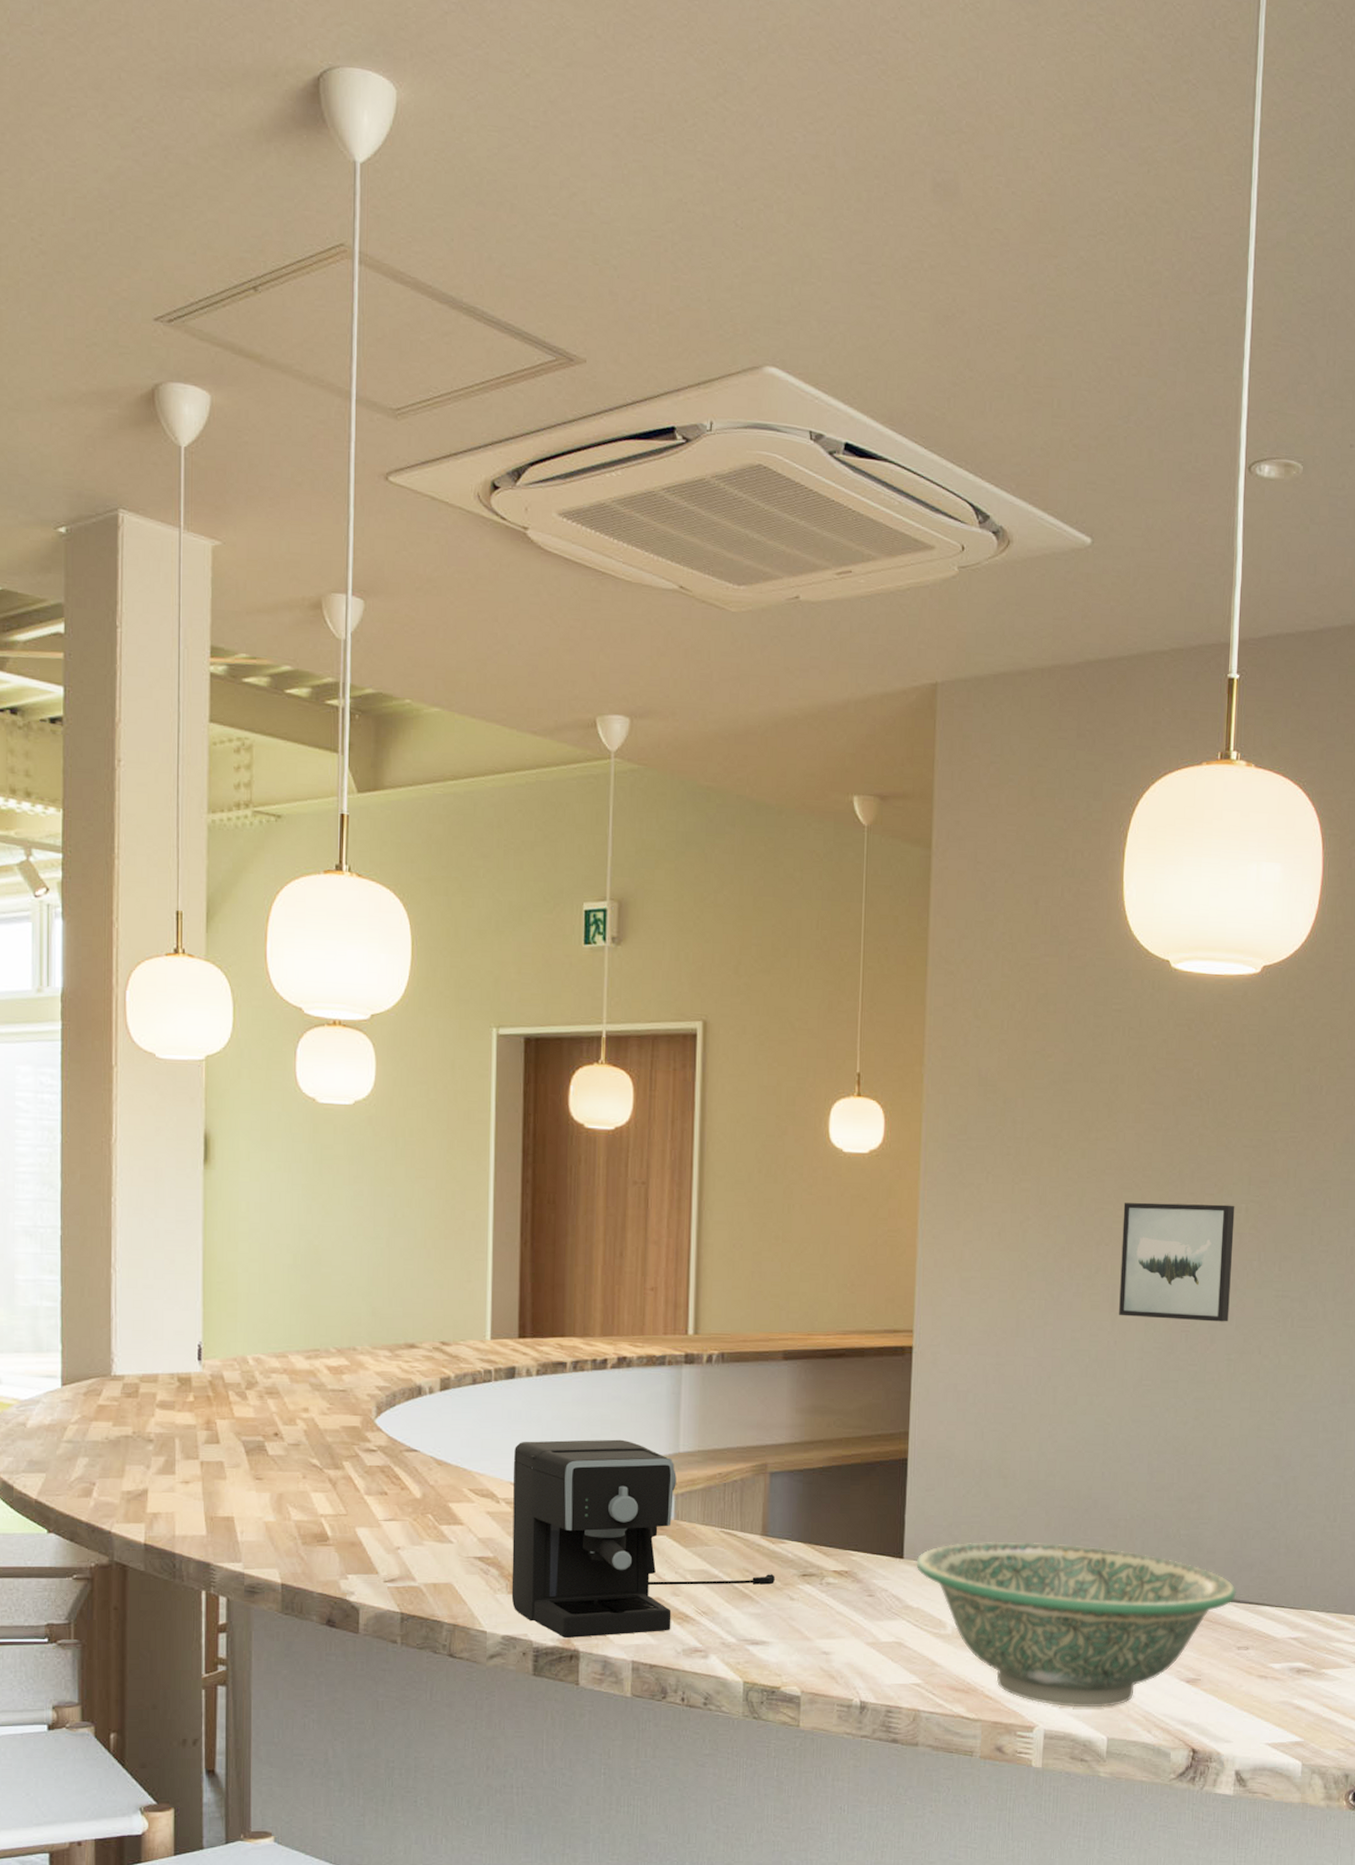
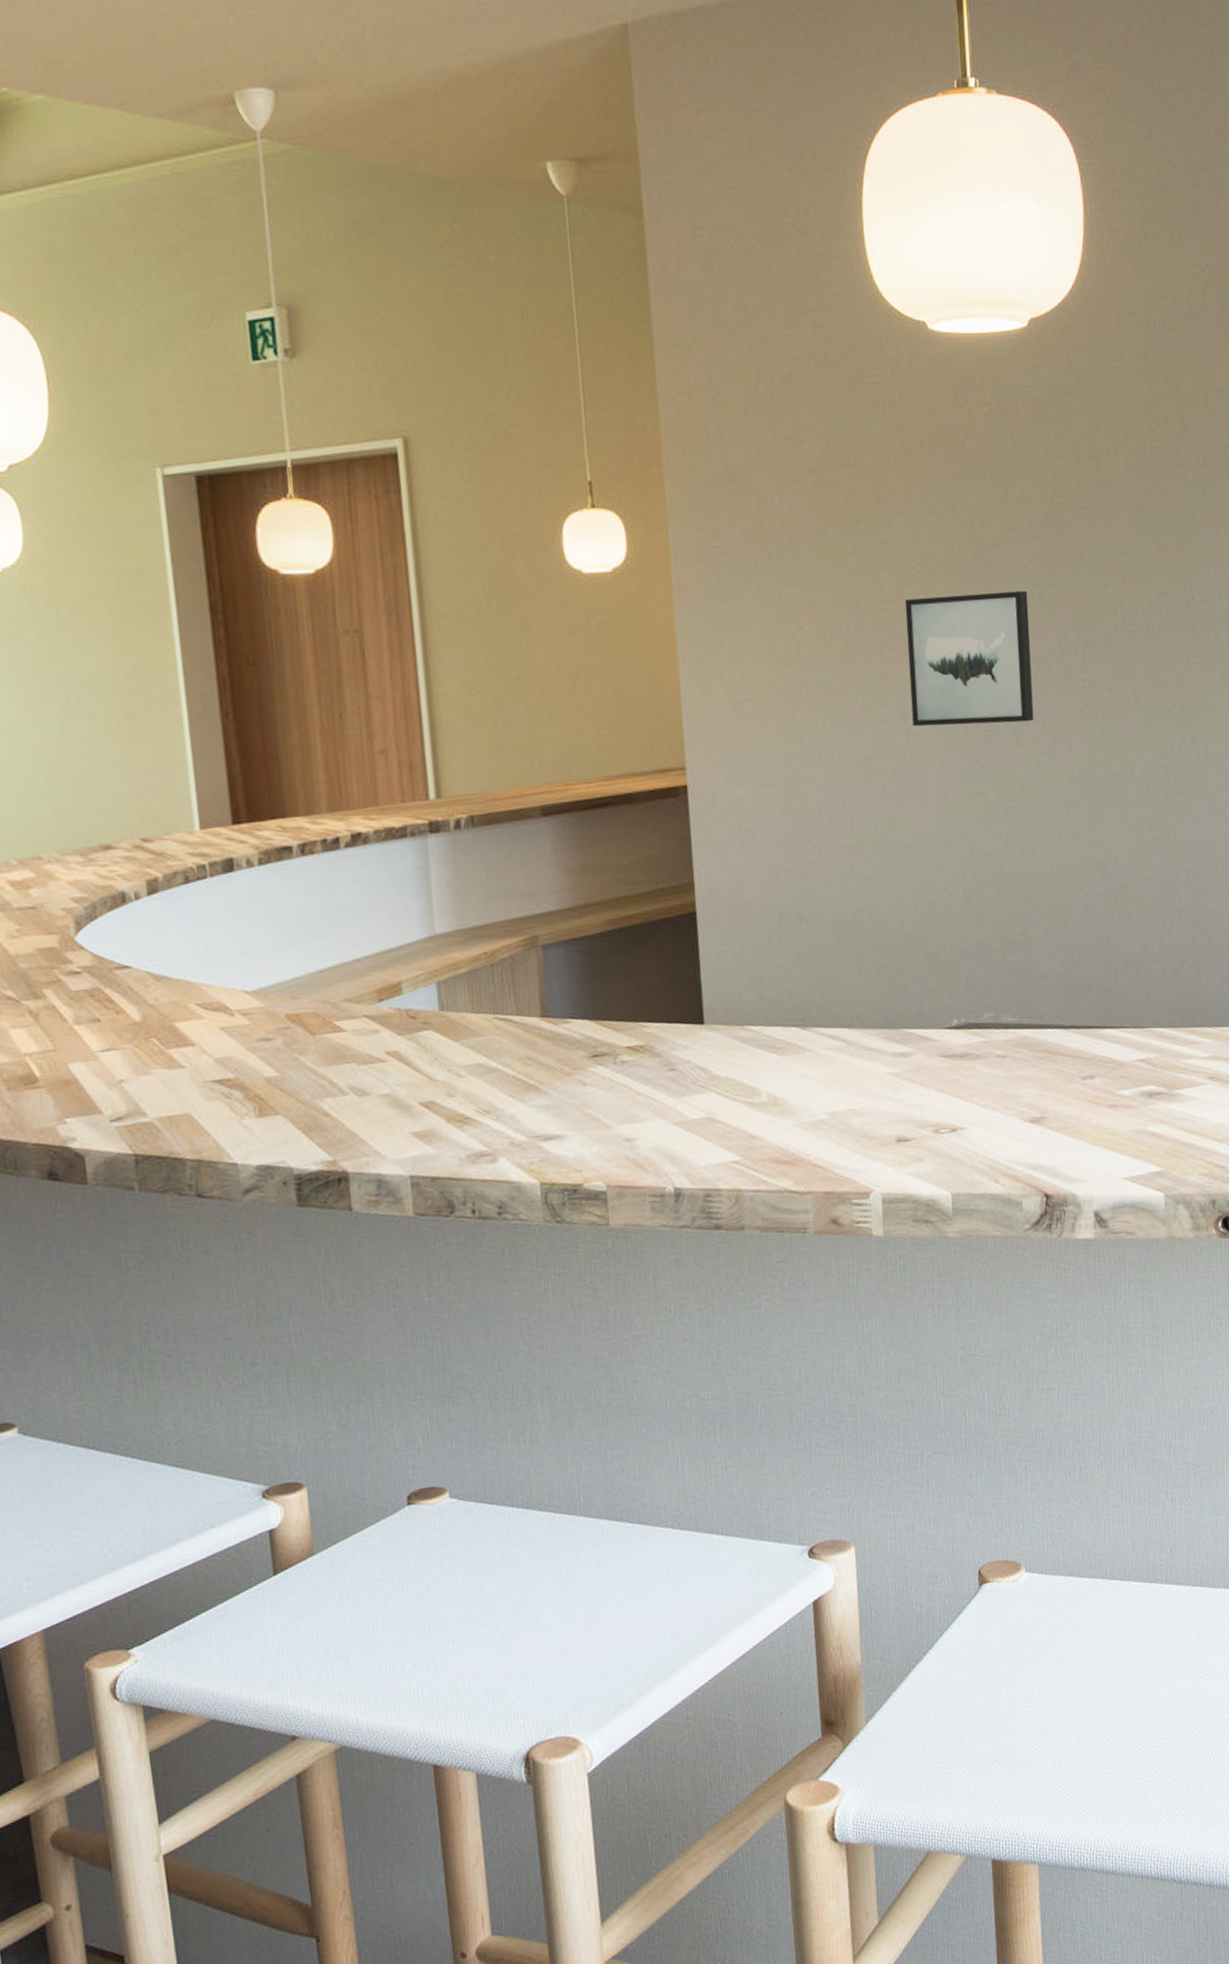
coffee maker: present [511,1439,775,1638] -> none [244,927,562,1159]
bowl: present [916,1541,1236,1708] -> none [718,986,1074,1166]

